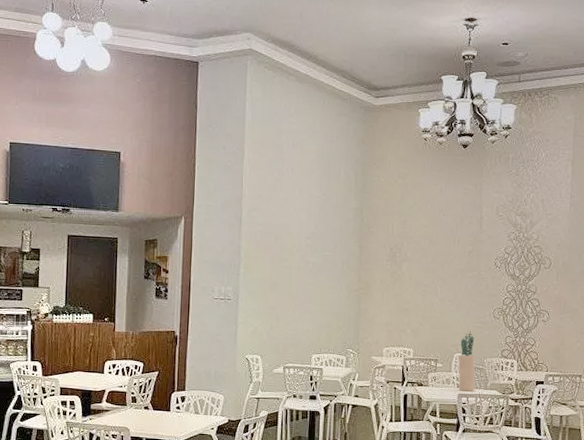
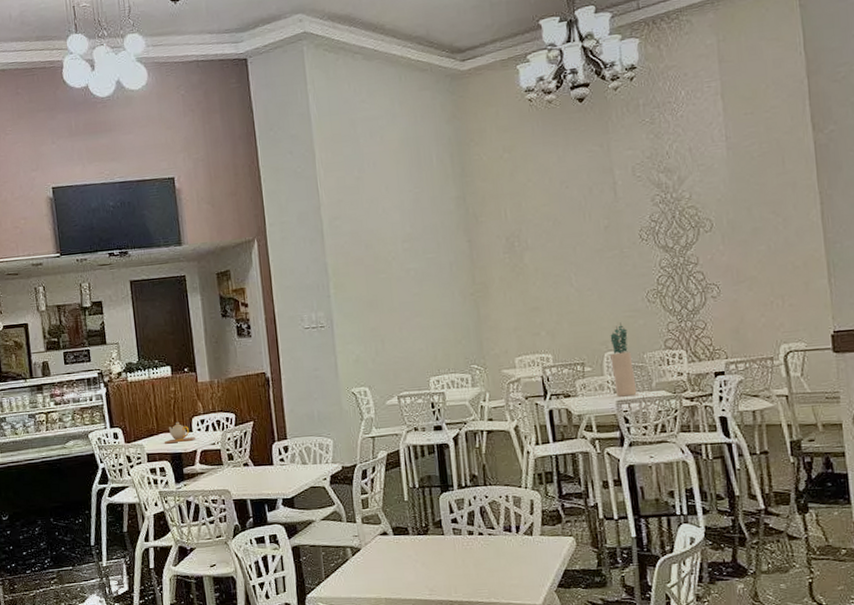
teapot: none [77,363,106,382] -> present [164,421,195,444]

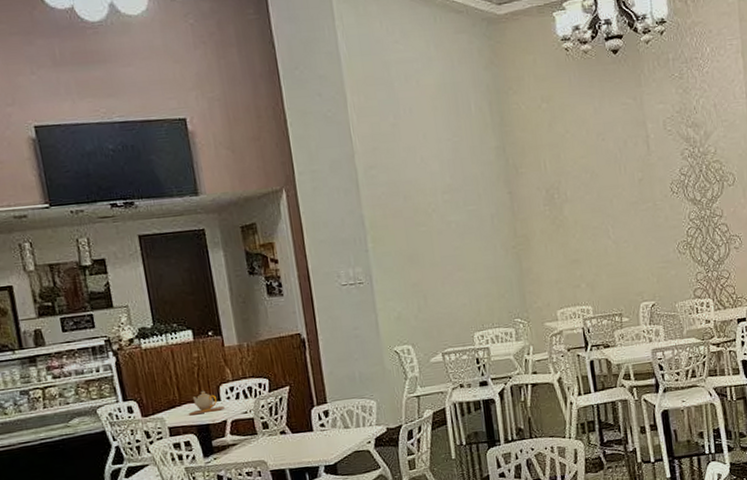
vase: present [610,322,637,397] -> none [645,273,670,345]

